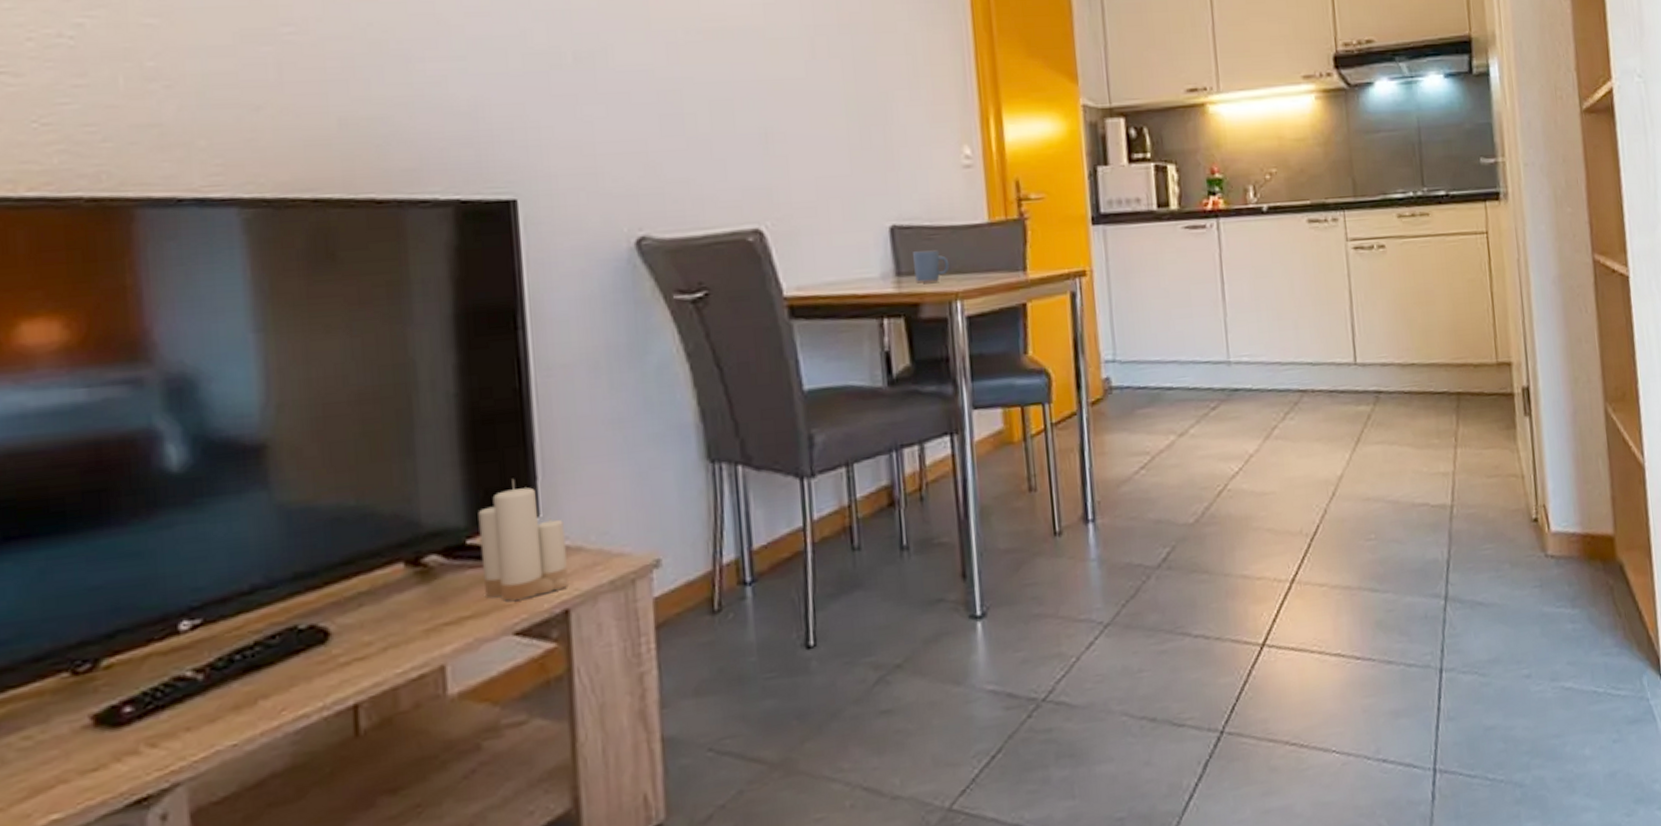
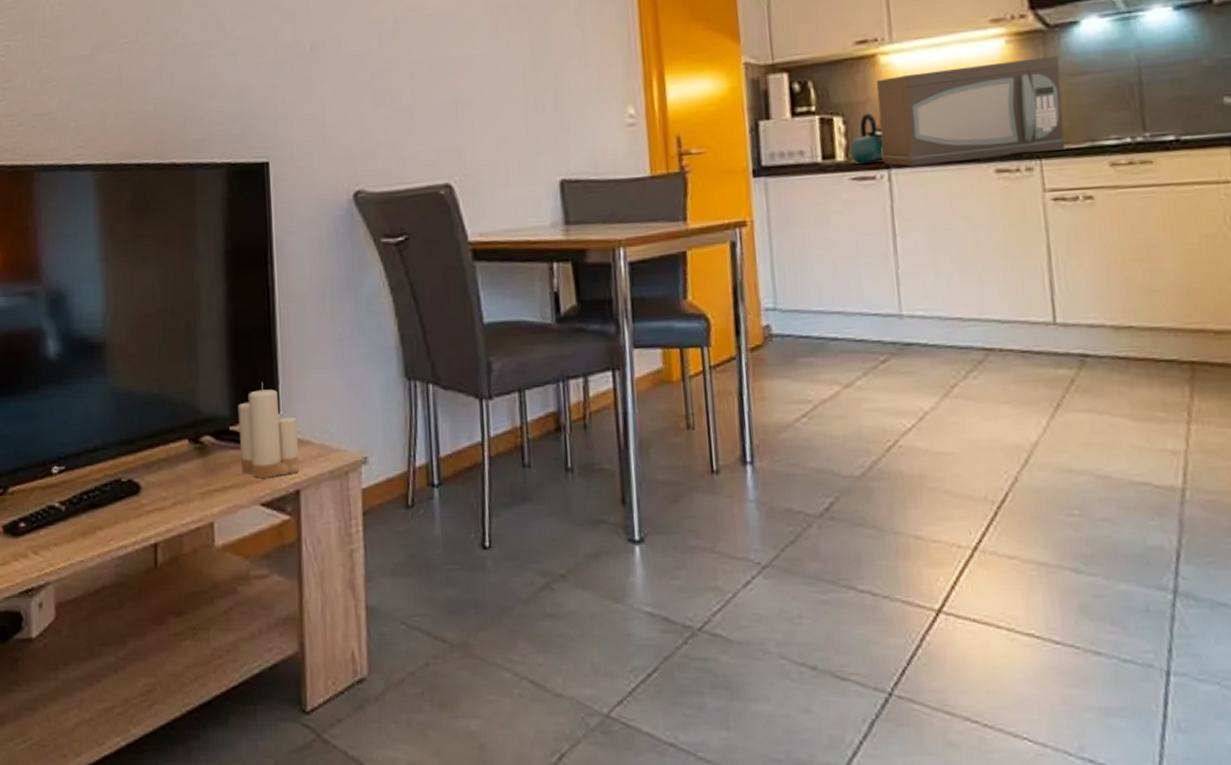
mug: present [913,250,950,283] -> none [580,201,614,232]
kettle: none [1182,162,1214,213] -> present [850,113,885,165]
microwave: none [1205,113,1363,217] -> present [876,55,1065,167]

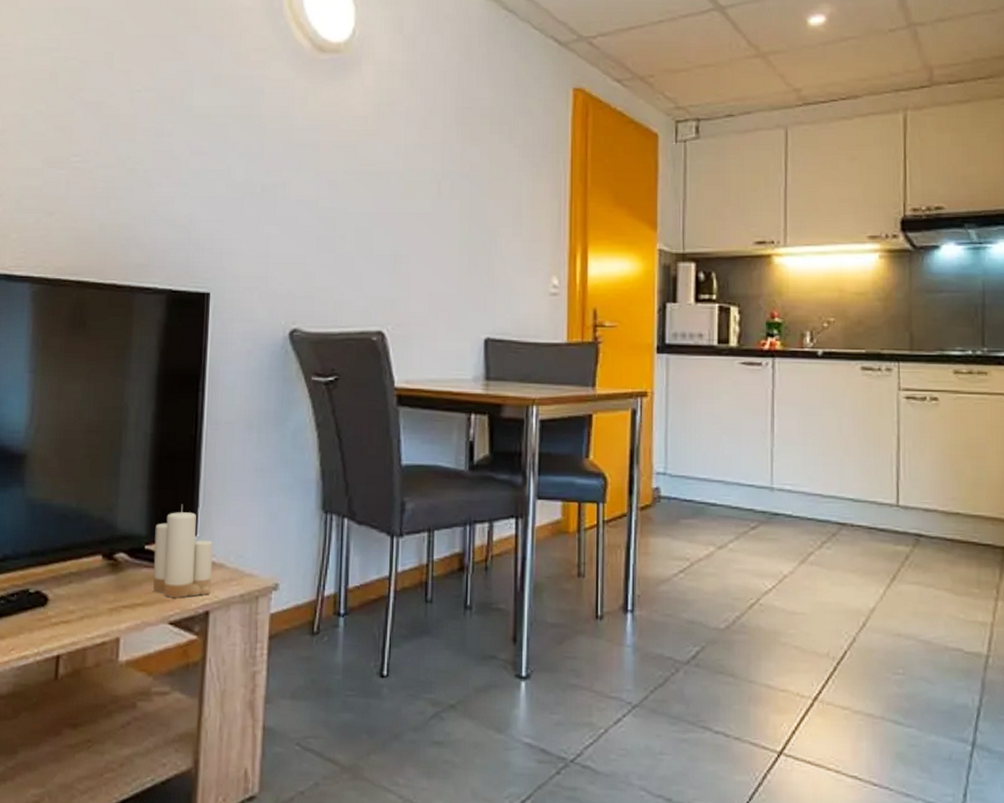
kettle: present [850,113,885,165] -> none [742,306,771,351]
microwave: present [876,55,1065,167] -> none [769,273,921,358]

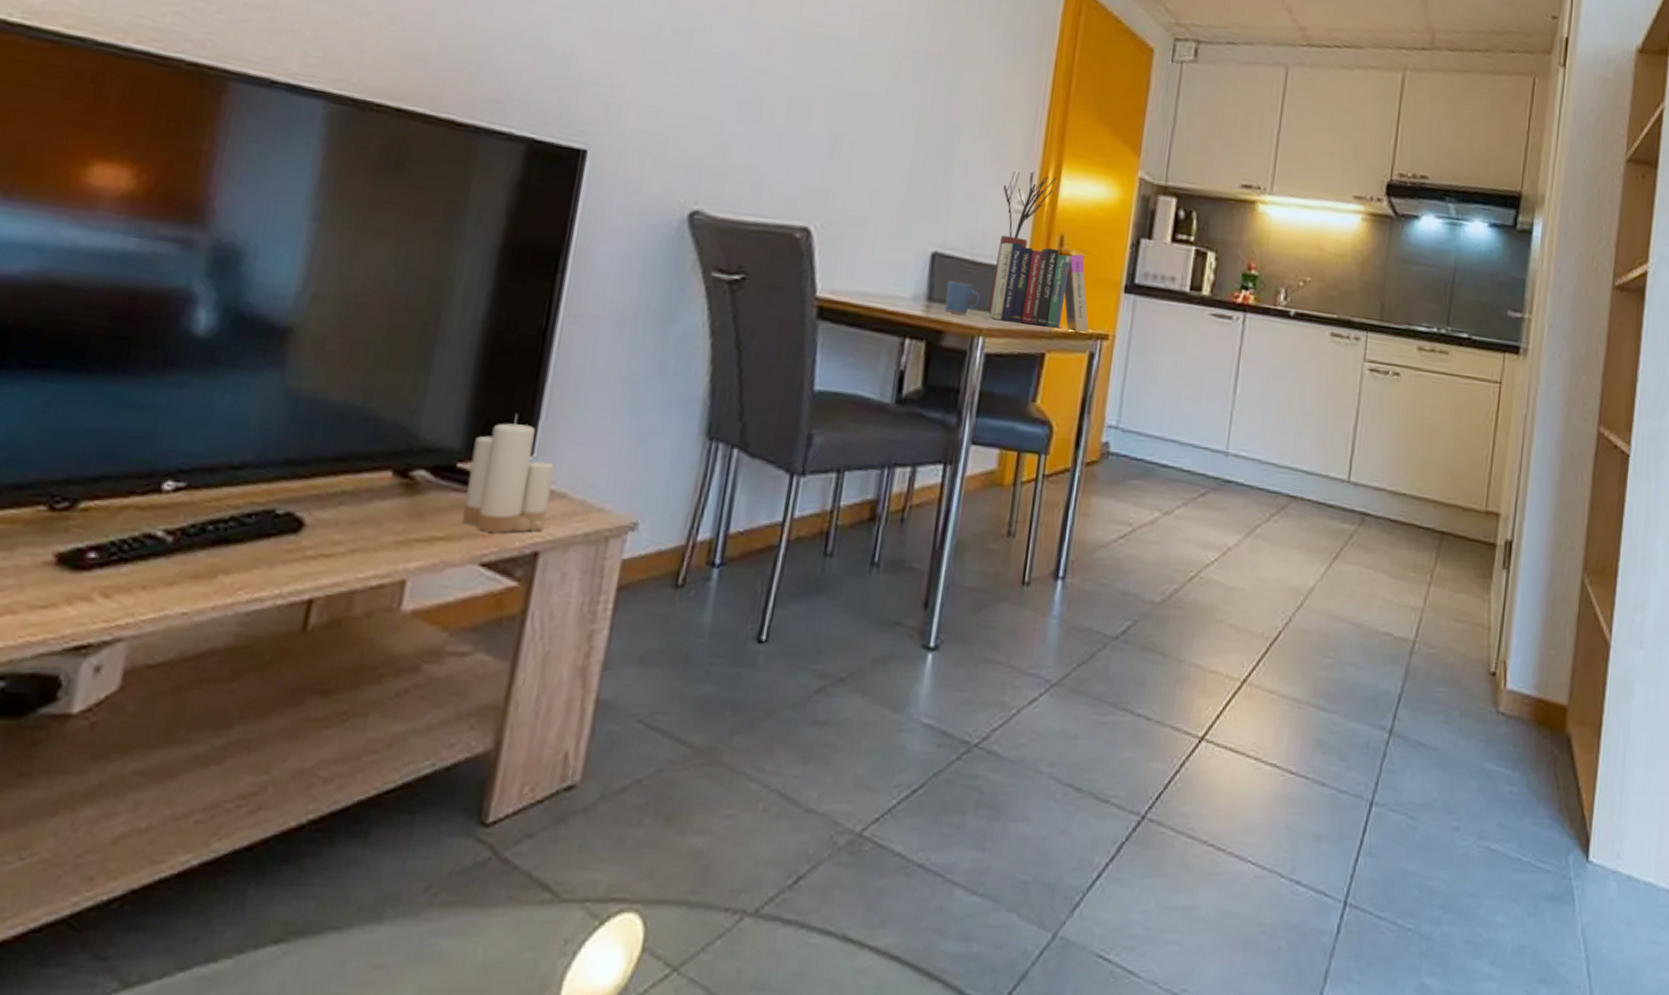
mug: none [501,361,530,388] -> present [944,281,981,315]
vase: none [537,258,584,385] -> present [987,171,1057,314]
books: none [540,321,628,394] -> present [990,242,1089,333]

